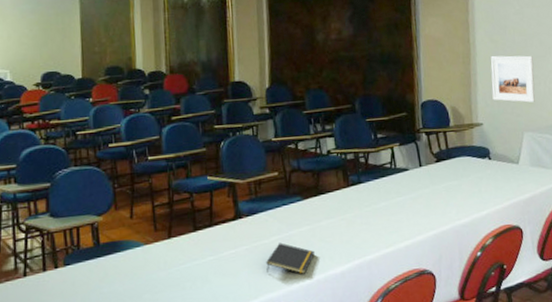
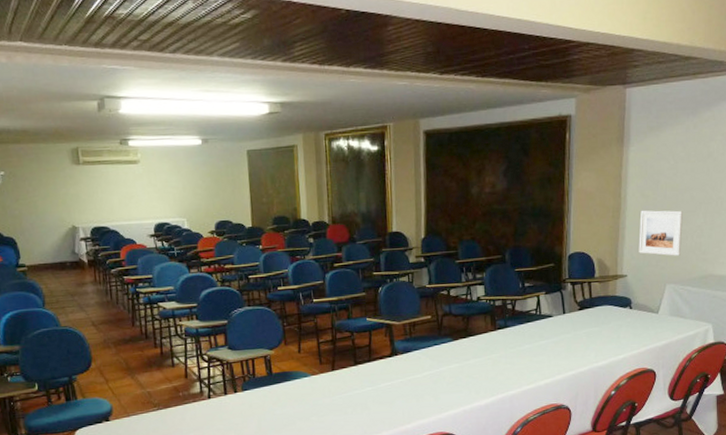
notepad: present [266,242,315,274] -> none [418,377,462,405]

